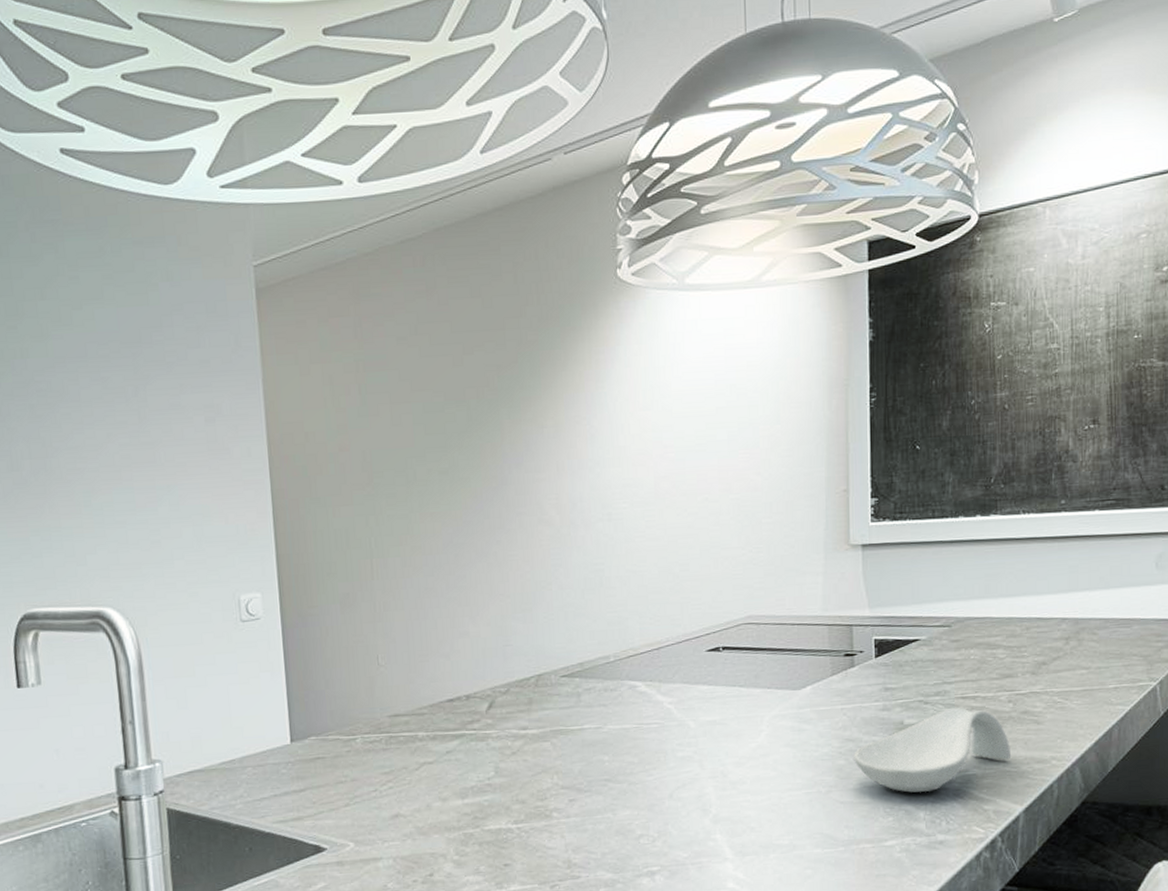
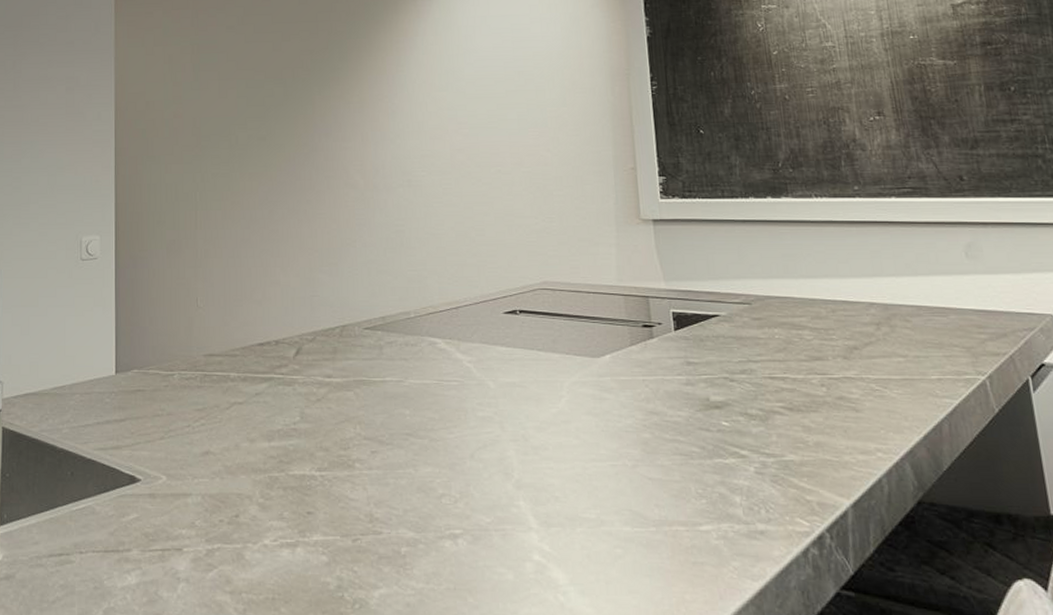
spoon rest: present [854,707,1012,793] -> none [659,387,831,476]

